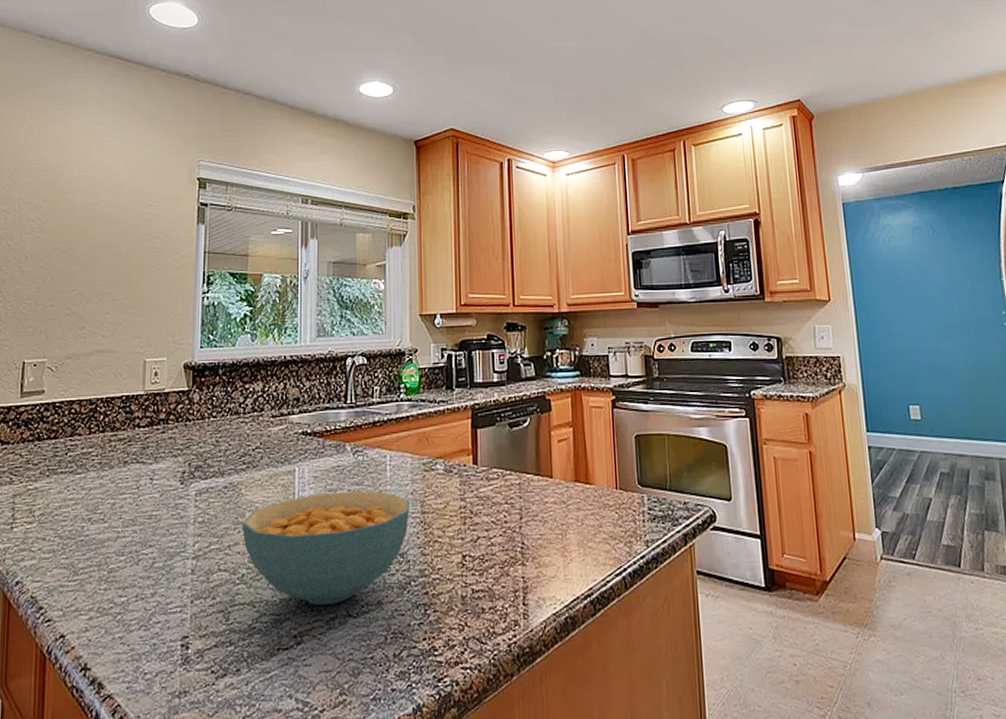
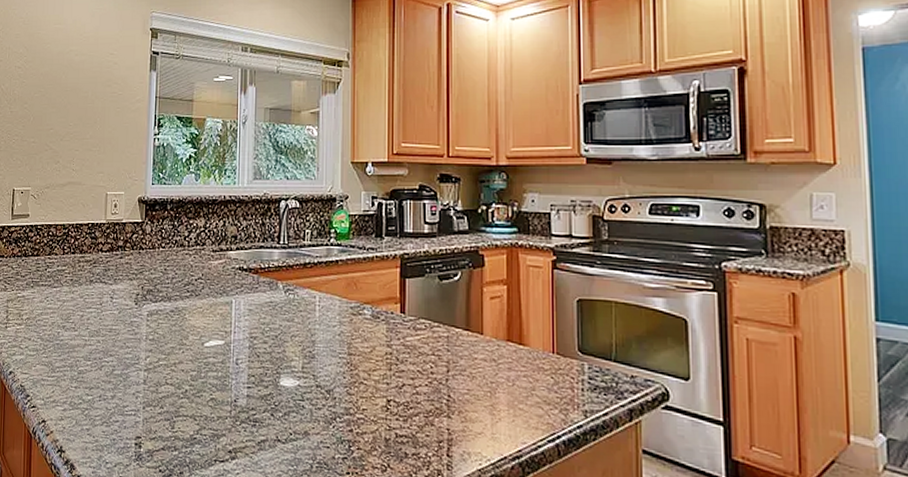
cereal bowl: present [241,491,411,605] -> none [185,325,338,428]

